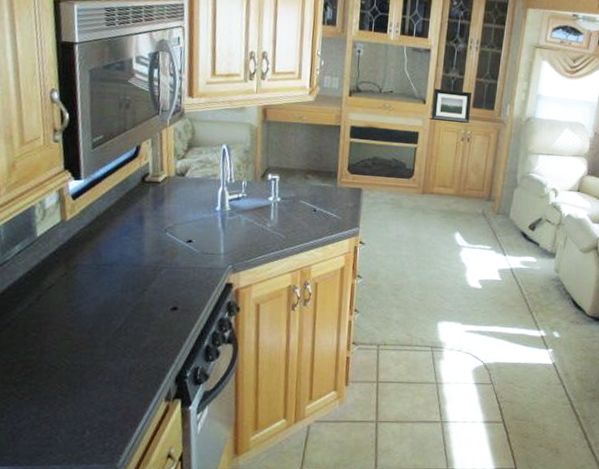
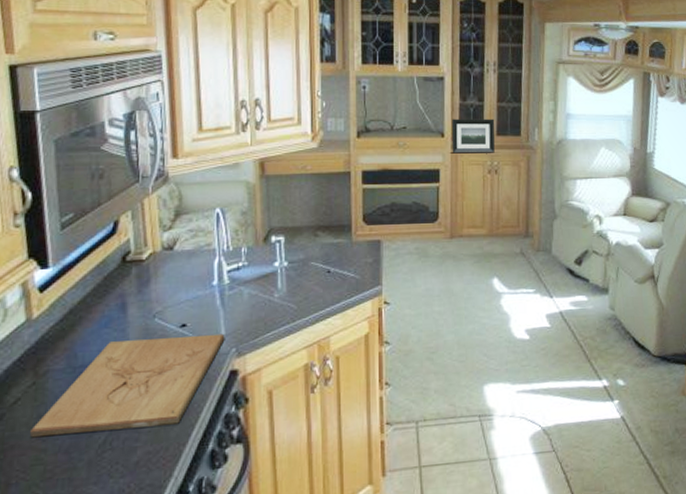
cutting board: none [61,247,224,321] -> present [30,333,225,438]

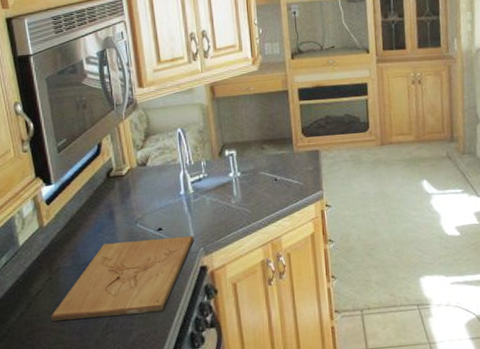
picture frame: present [451,119,495,154] -> none [375,32,417,68]

